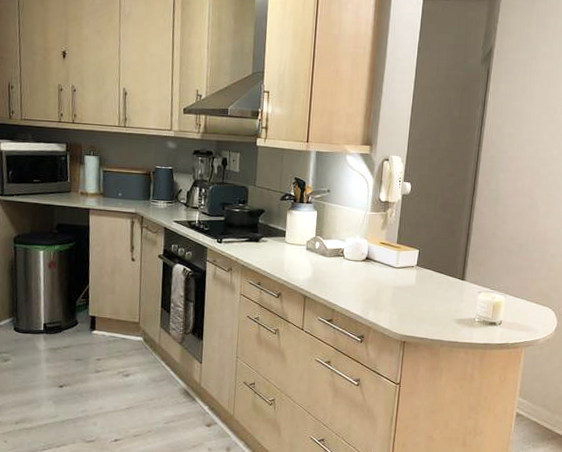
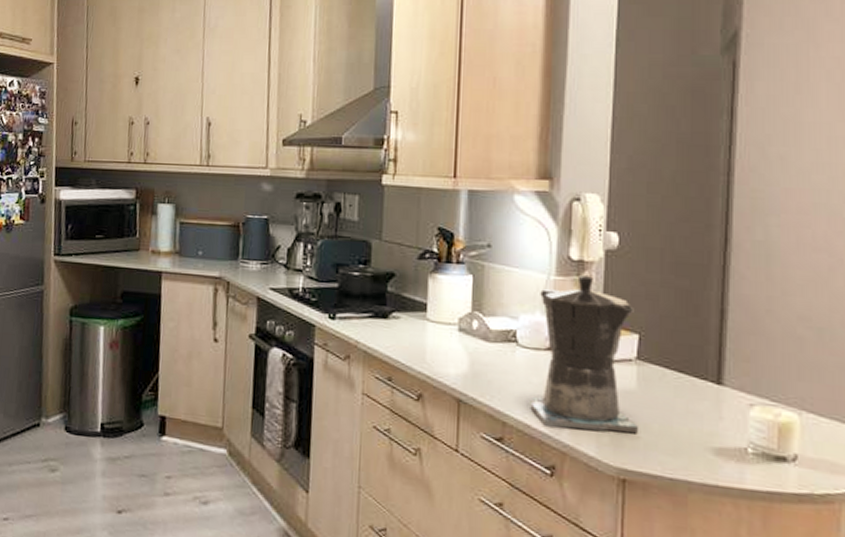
coffee maker: none [350,212,418,313] -> present [530,275,639,434]

